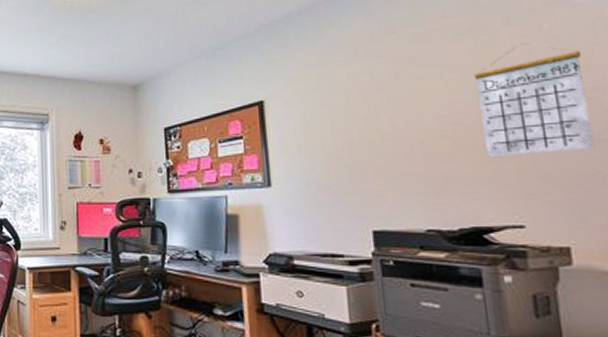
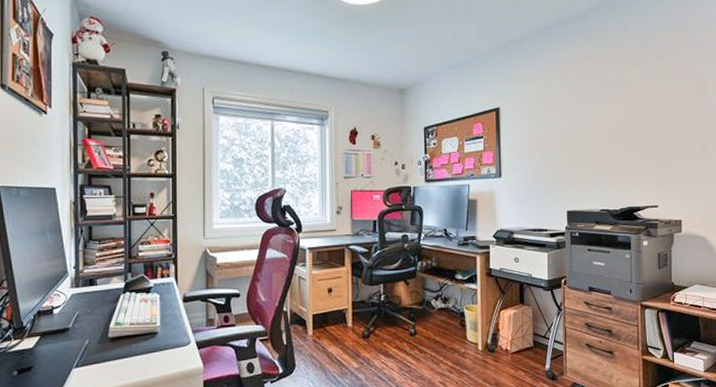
calendar: present [474,44,596,158] -> none [638,74,702,157]

